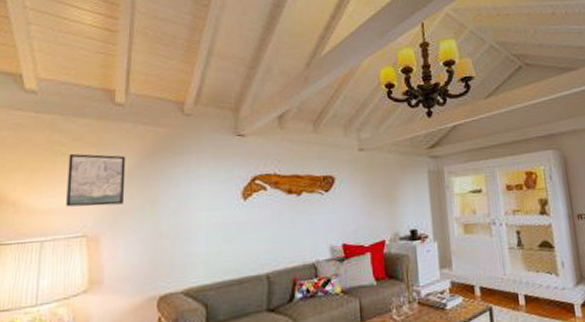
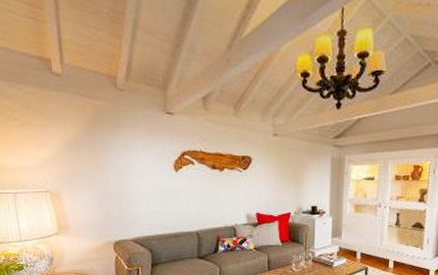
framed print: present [66,154,126,207] -> none [21,120,76,167]

